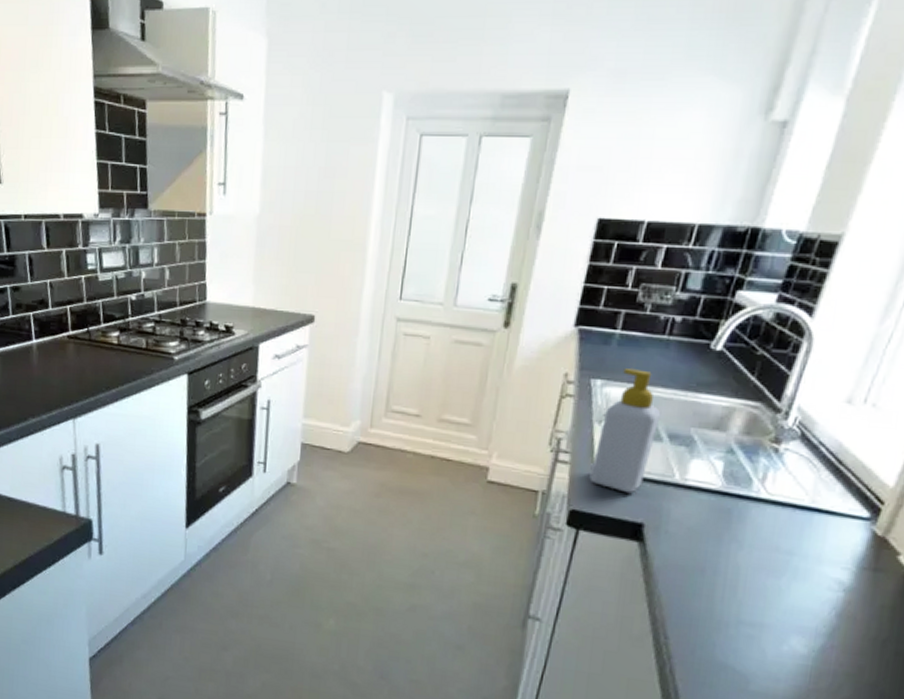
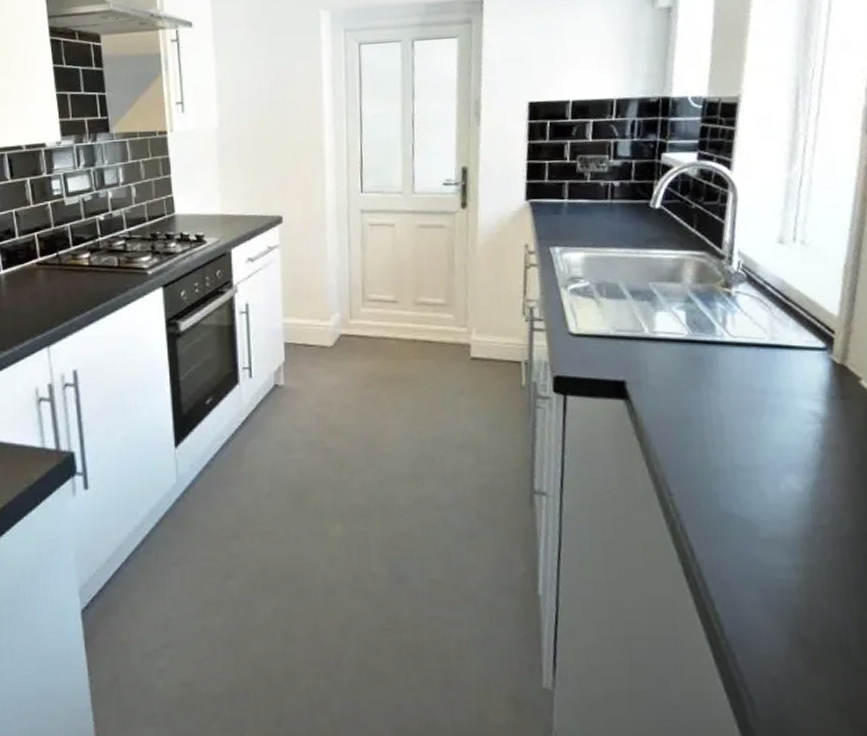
soap bottle: present [589,368,661,494] -> none [566,233,620,353]

